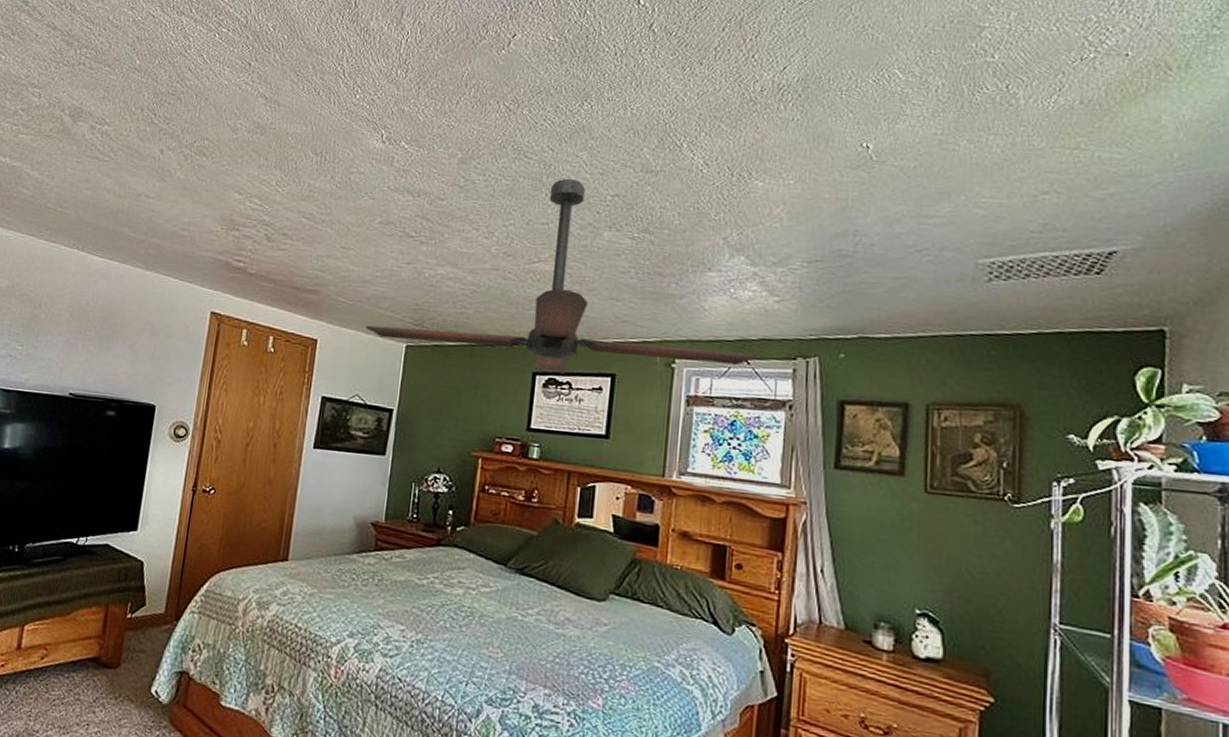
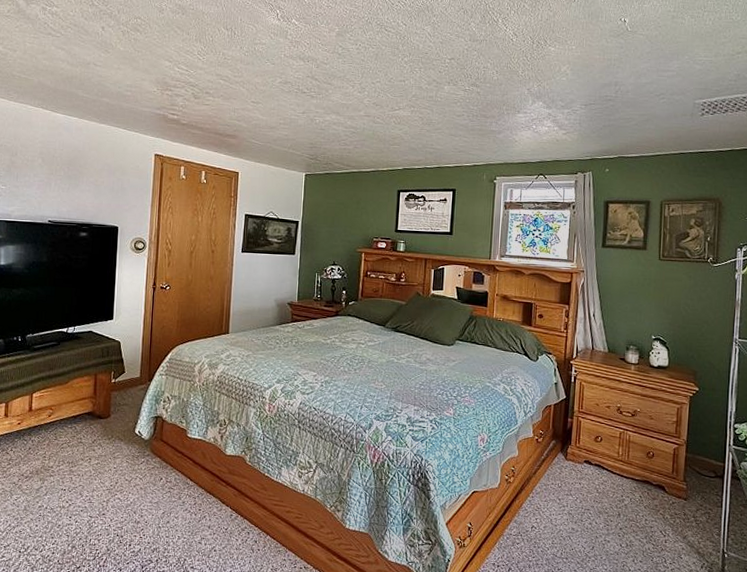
ceiling fan: present [365,179,759,374] -> none [274,47,552,191]

